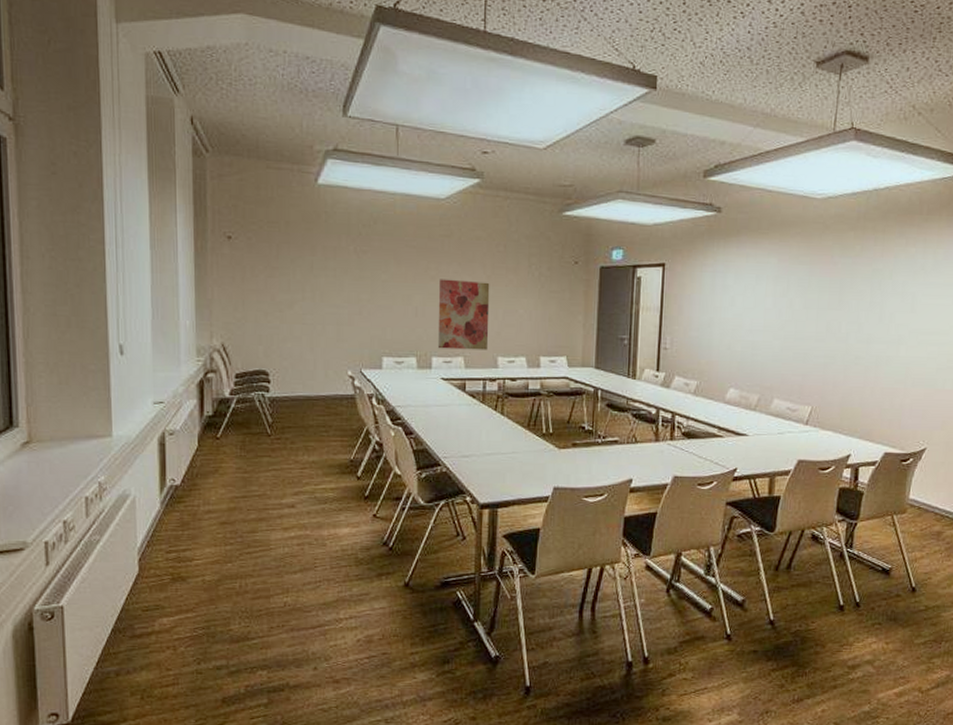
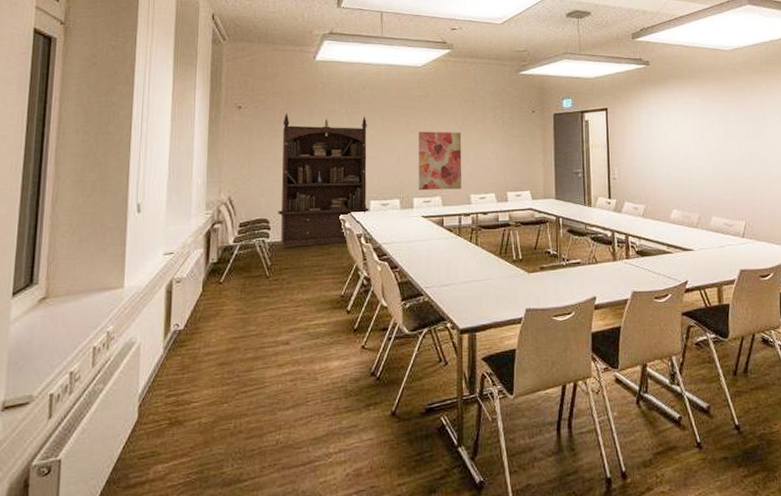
bookcase: none [278,247,381,403] -> present [278,112,369,246]

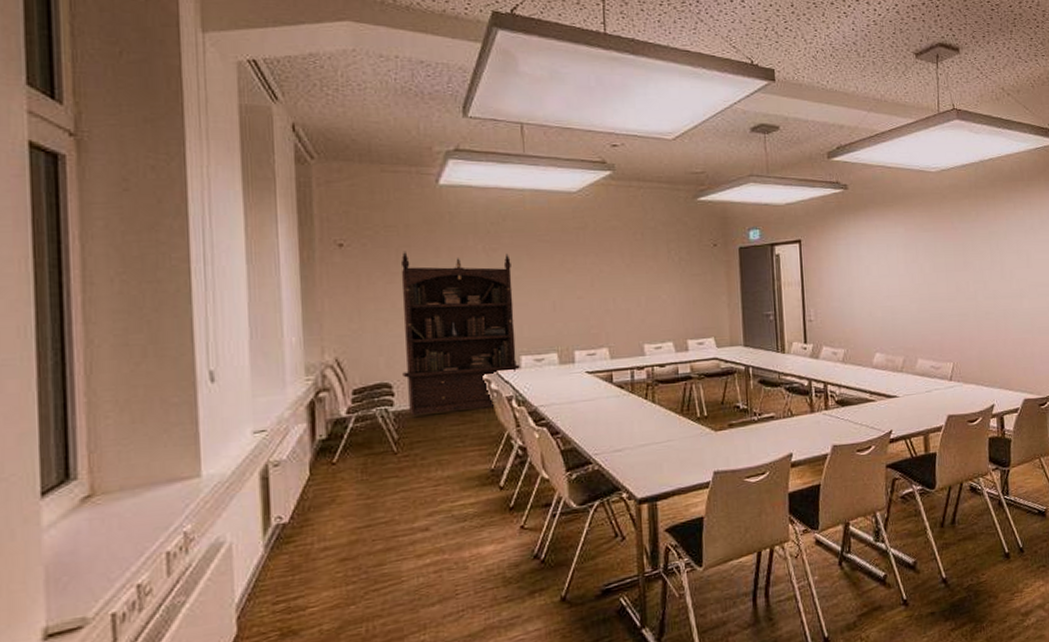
wall art: present [418,131,462,191] -> none [576,270,633,342]

